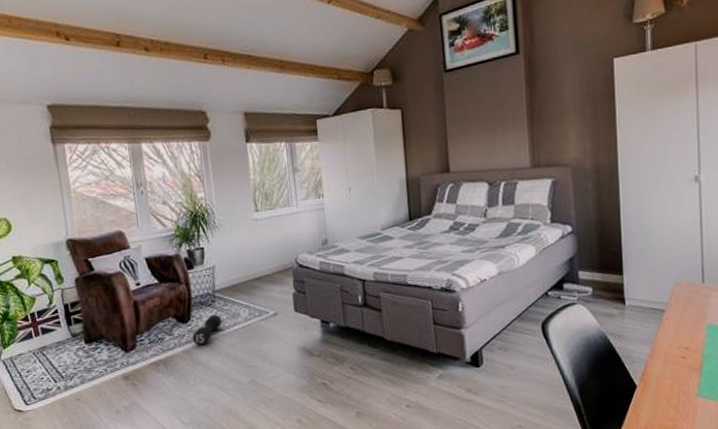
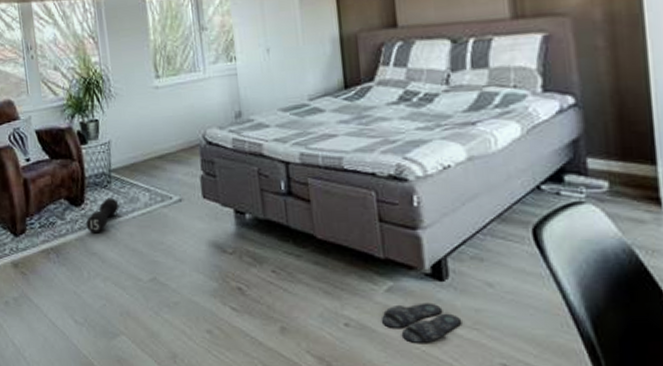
slippers: none [434,384,492,416] -> present [382,303,462,343]

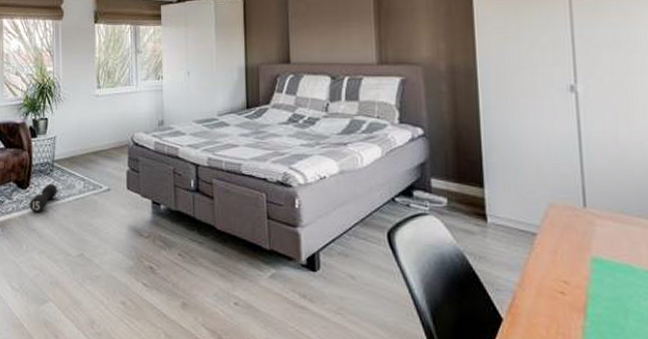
slippers: present [382,303,462,343] -> none [265,289,329,324]

